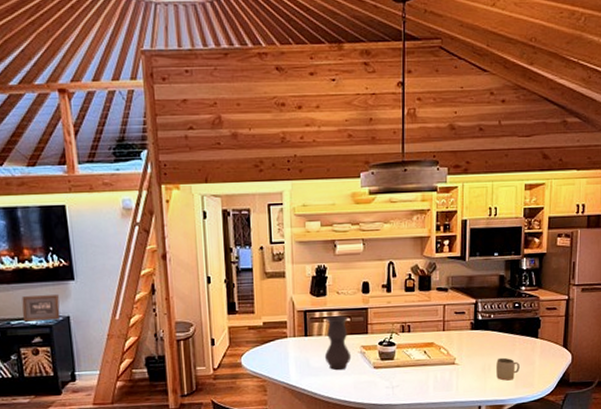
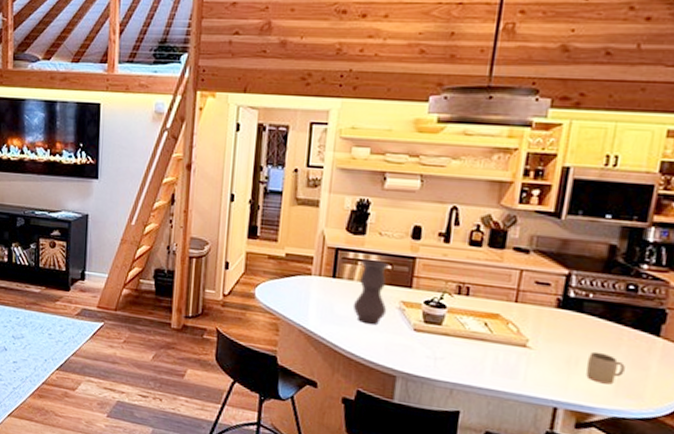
picture frame: present [21,295,61,322] -> none [46,189,81,217]

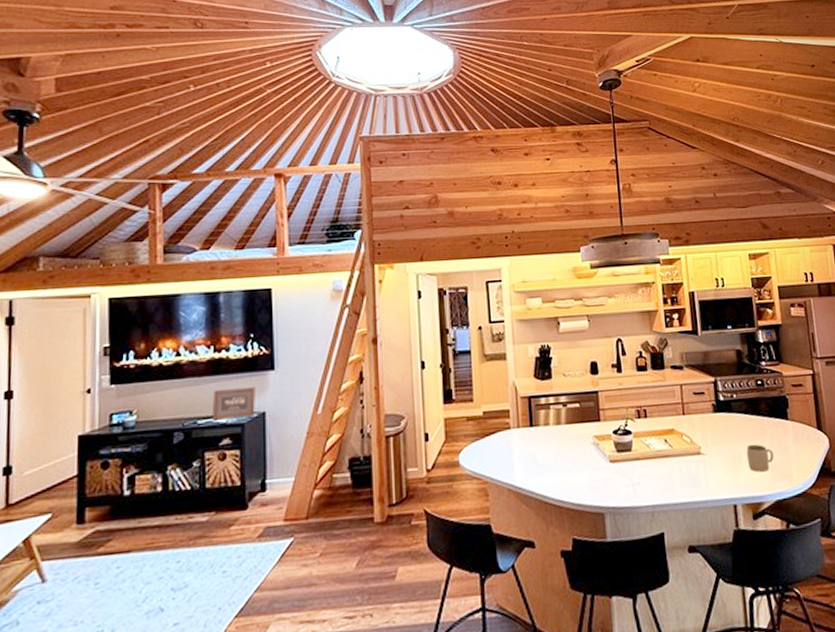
picture frame: none [46,189,81,217] -> present [211,387,255,421]
vase: present [352,259,390,324] -> none [552,401,584,466]

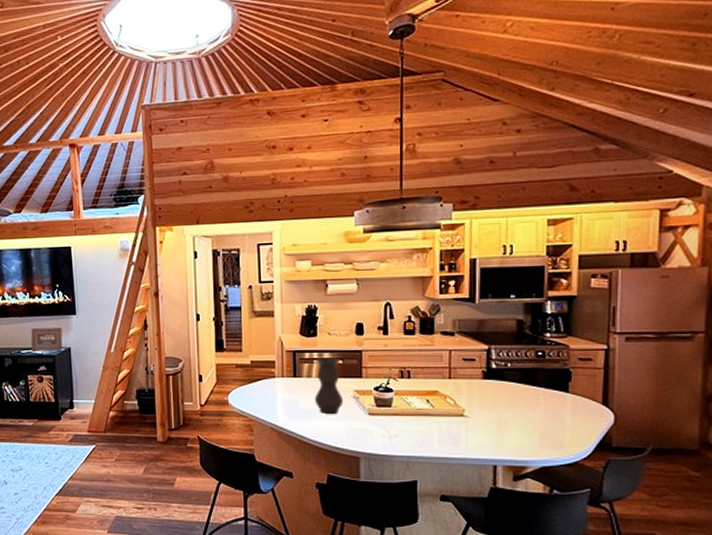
vase: none [552,401,584,466] -> present [314,358,344,414]
mug: present [746,444,774,472] -> none [514,412,545,439]

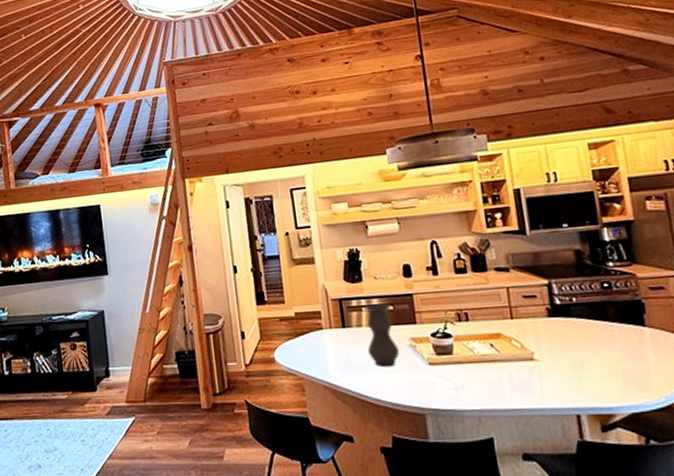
picture frame: present [31,328,63,351] -> none [62,289,96,317]

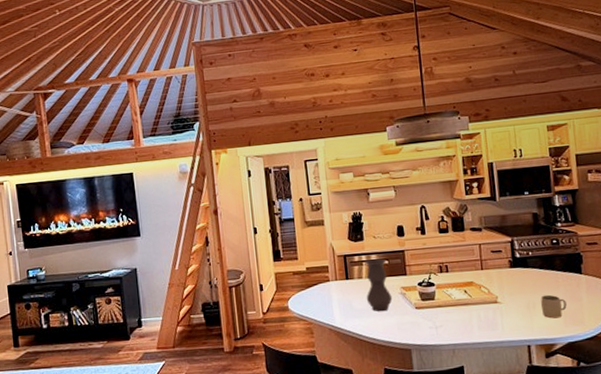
mug: none [590,351,627,382] -> present [540,294,567,319]

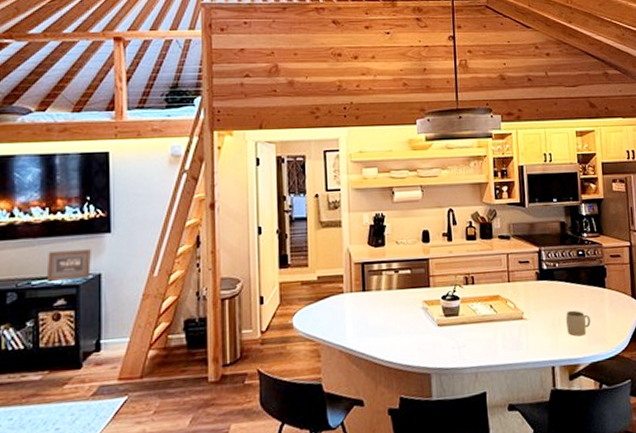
picture frame: none [97,250,129,275] -> present [46,249,91,281]
vase: present [364,258,393,311] -> none [384,267,413,329]

